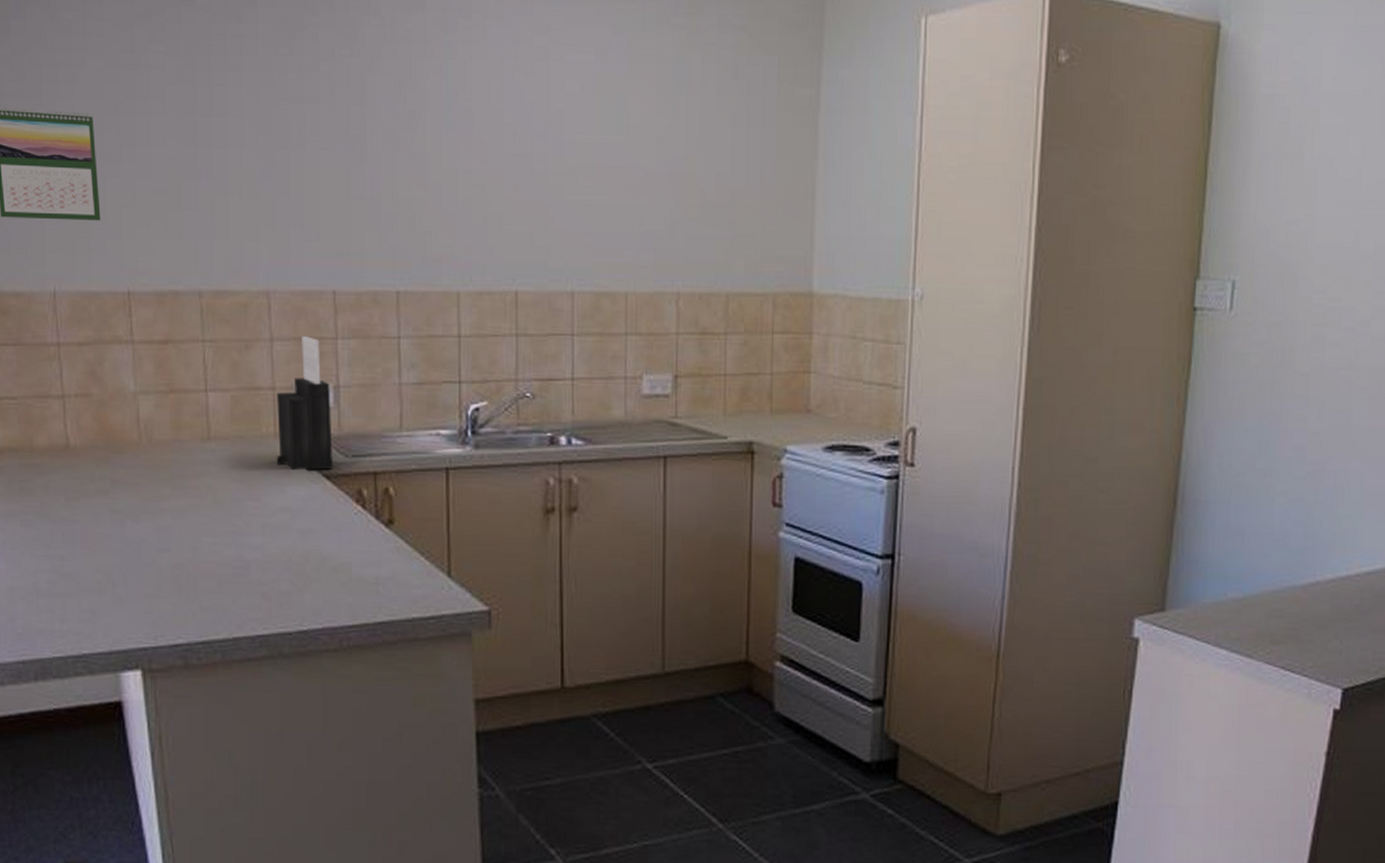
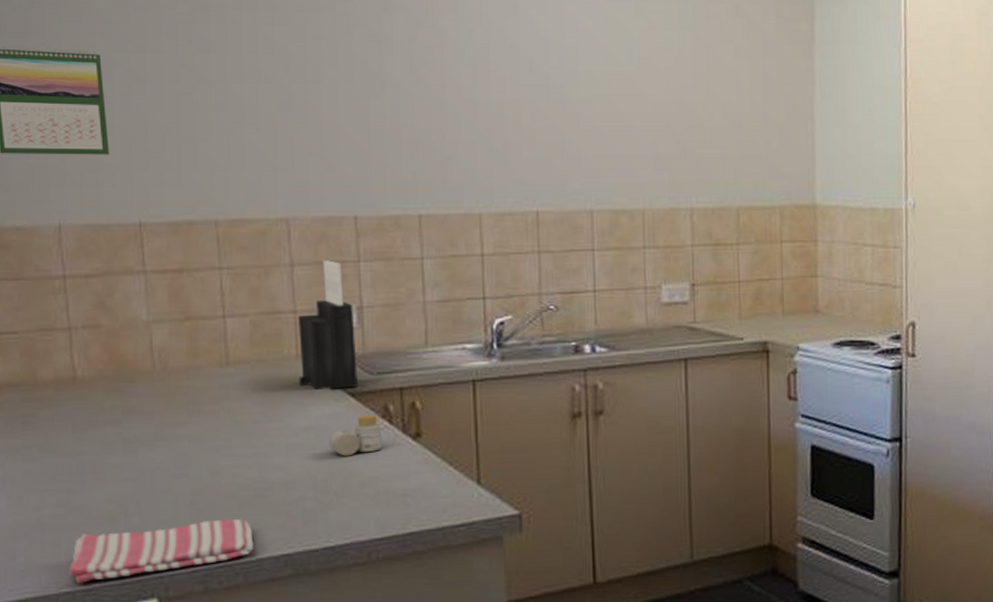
dish towel: none [62,596,231,649] -> present [69,519,254,583]
pill bottle: none [303,498,356,540] -> present [328,414,382,456]

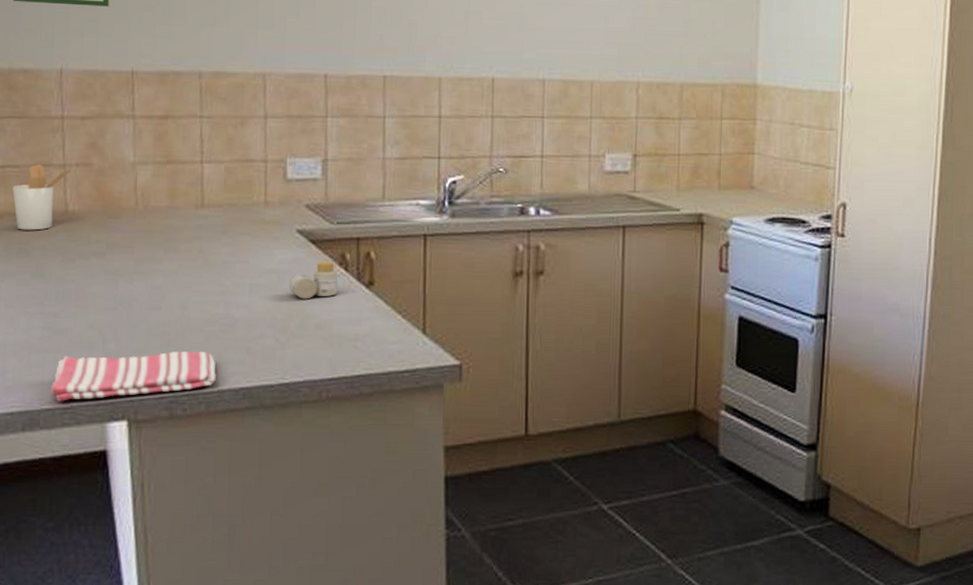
utensil holder: none [12,329,79,401] -> present [13,164,73,231]
knife block: present [298,260,358,391] -> none [265,114,319,236]

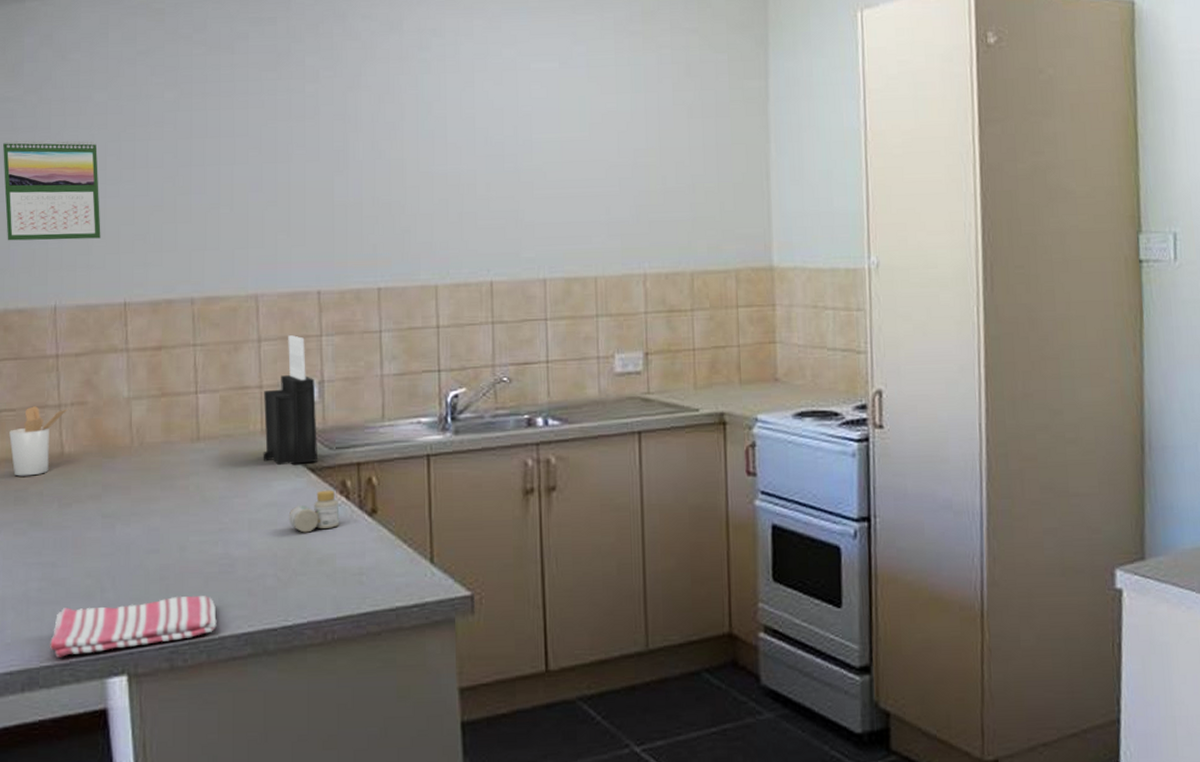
knife block: none [265,114,319,236] -> present [263,335,317,466]

